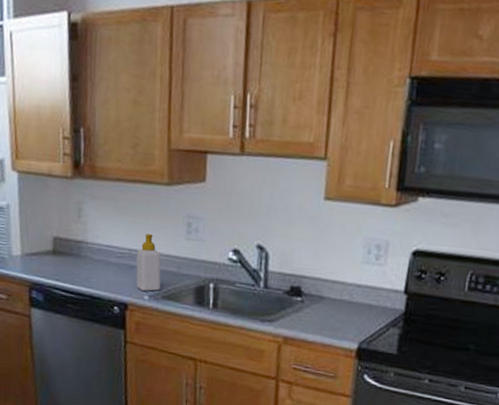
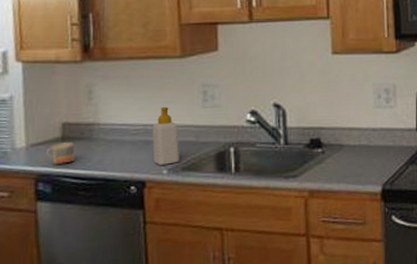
mug: none [39,256,65,278] -> present [47,142,75,165]

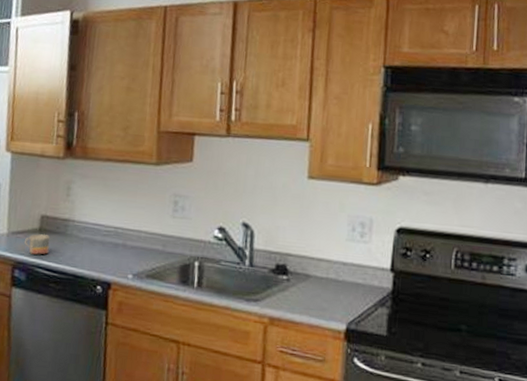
soap bottle: present [152,106,180,165] -> none [120,211,147,270]

